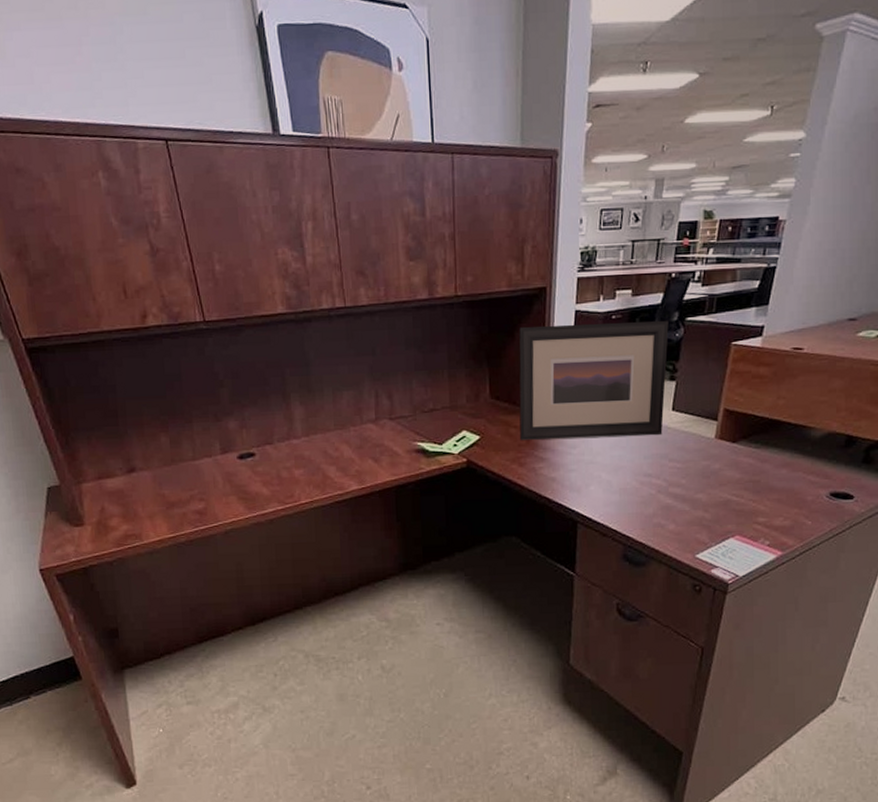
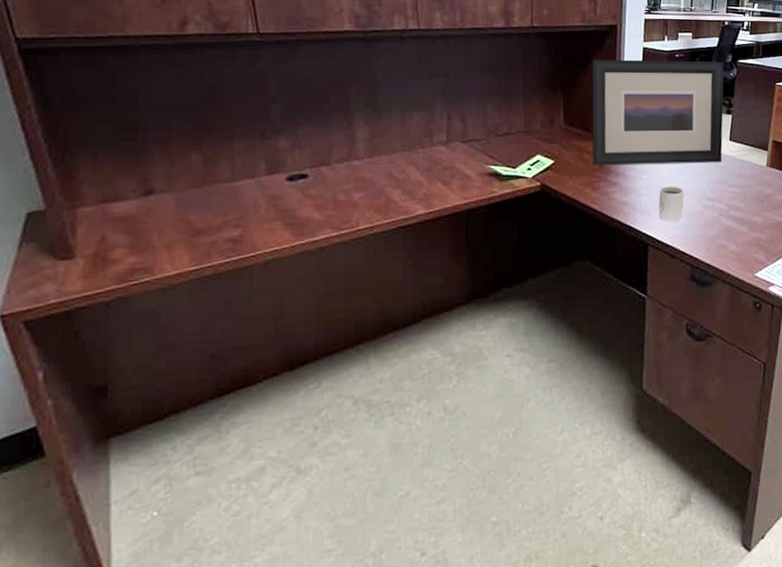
mug: none [589,461,618,499] -> present [658,186,684,222]

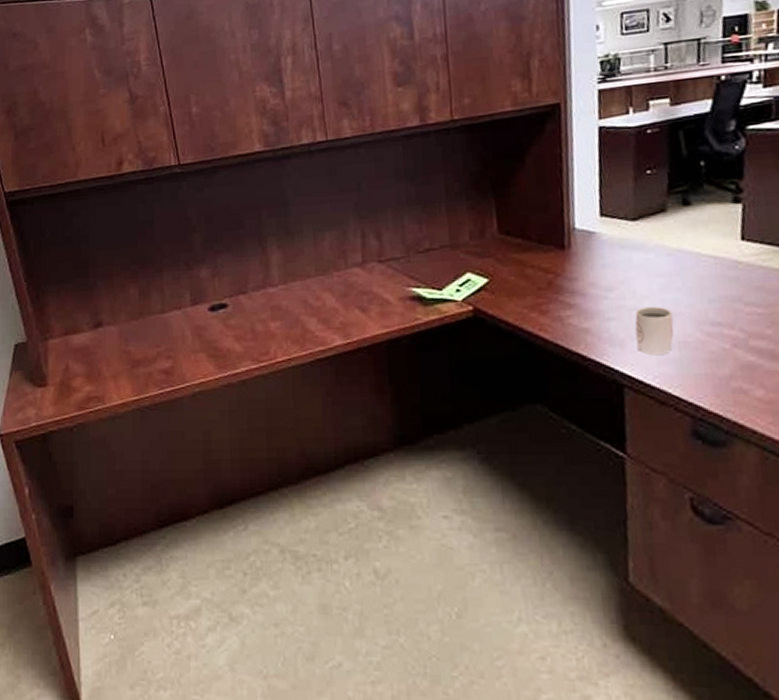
picture frame: present [591,59,724,165] -> none [530,130,731,283]

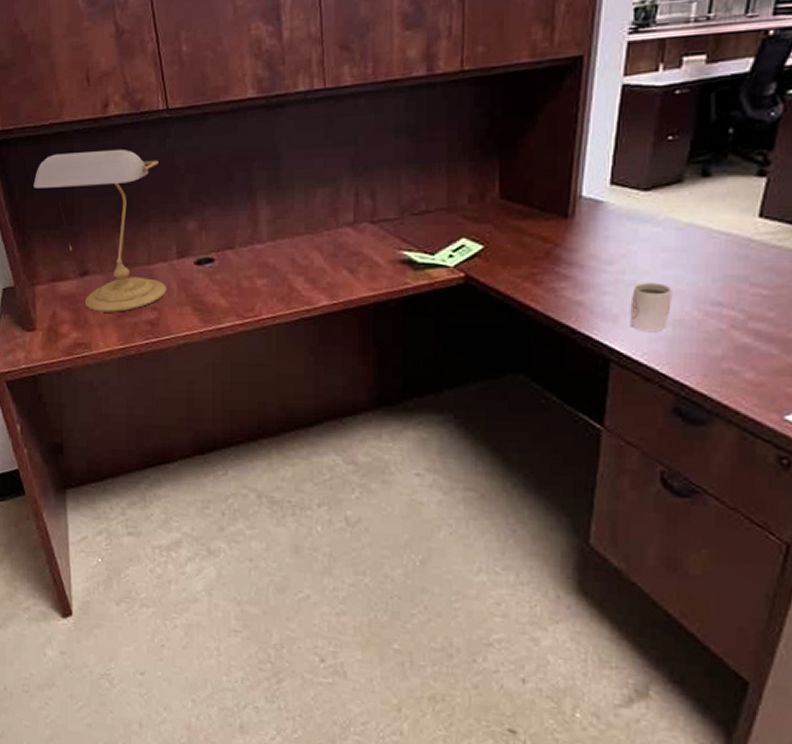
desk lamp: none [48,203,181,364] -> present [33,148,166,312]

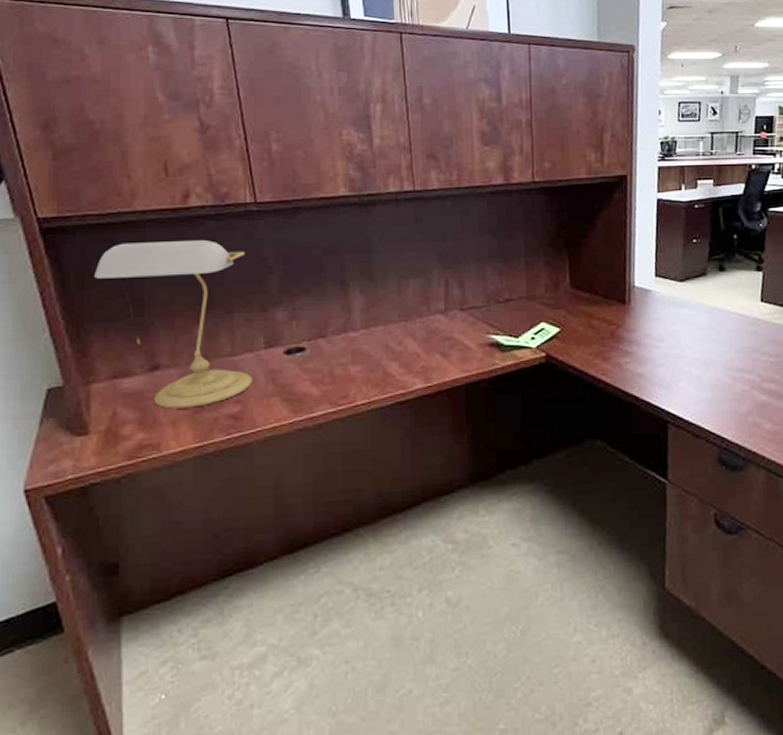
mug: present [630,283,672,333] -> none [678,355,709,397]

